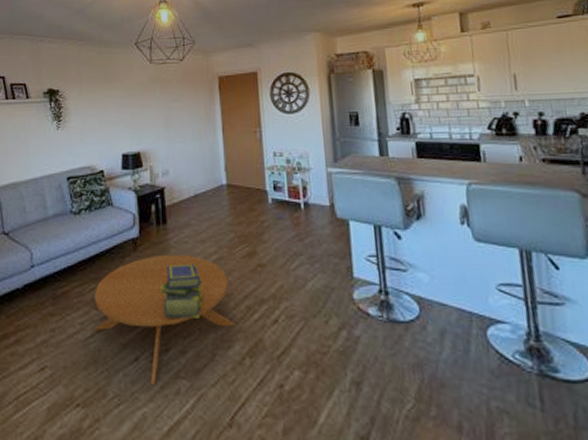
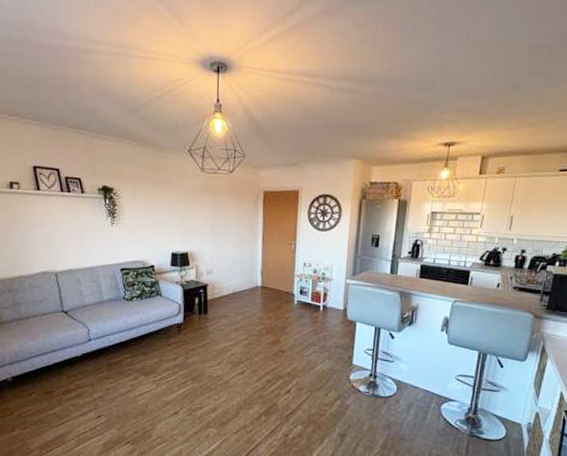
coffee table: present [94,254,236,385] -> none [142,338,257,431]
stack of books: present [160,263,203,318] -> none [198,346,234,386]

